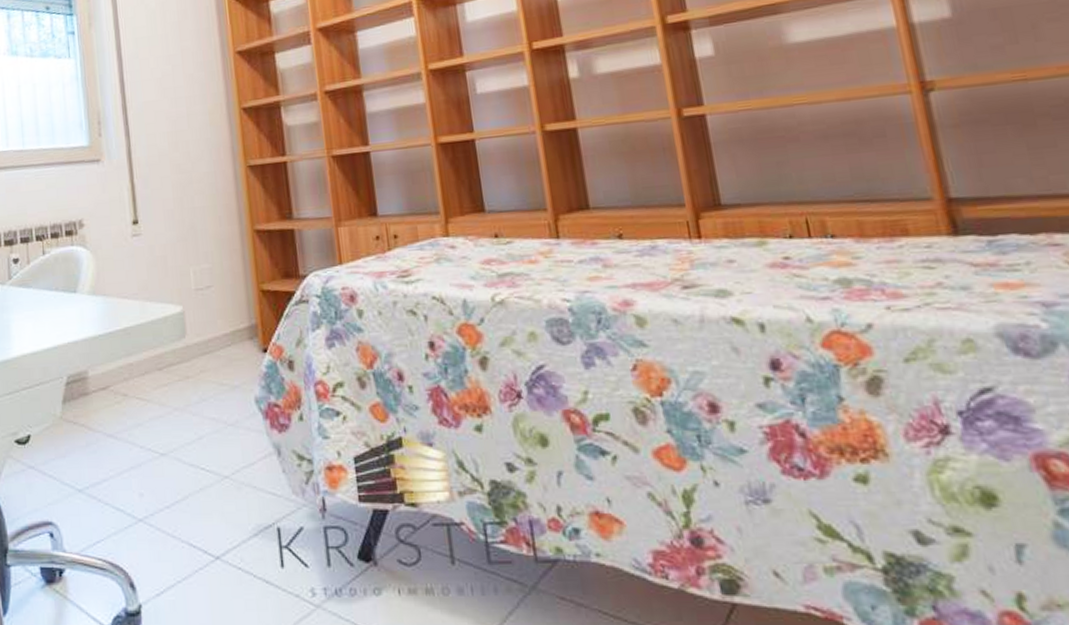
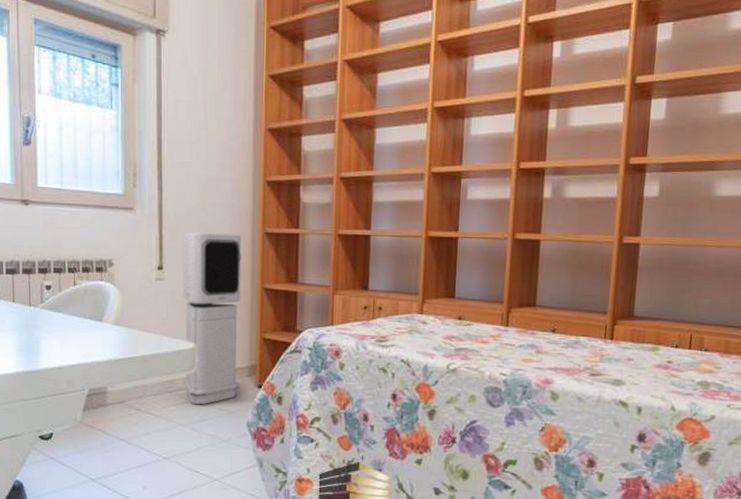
air purifier: none [158,172,240,382] -> present [183,232,242,405]

